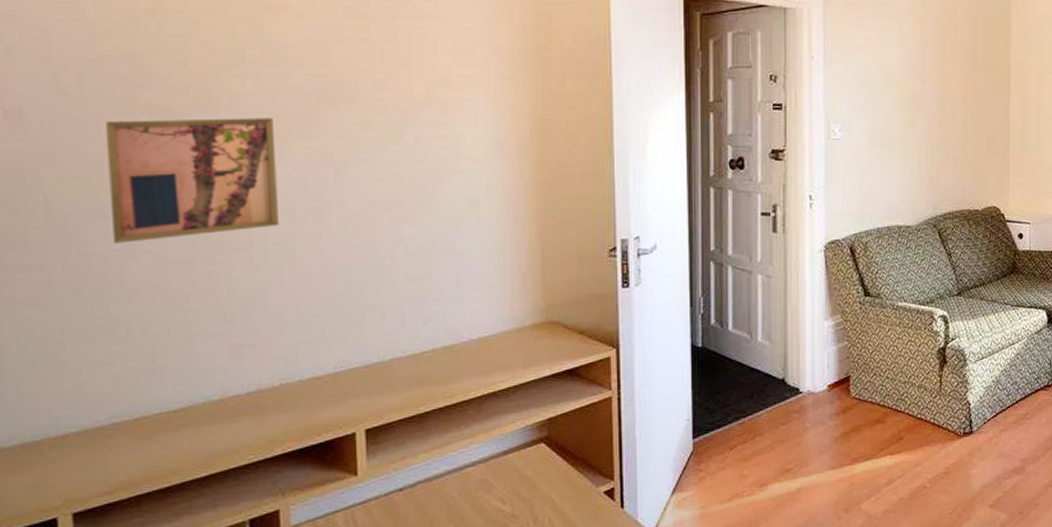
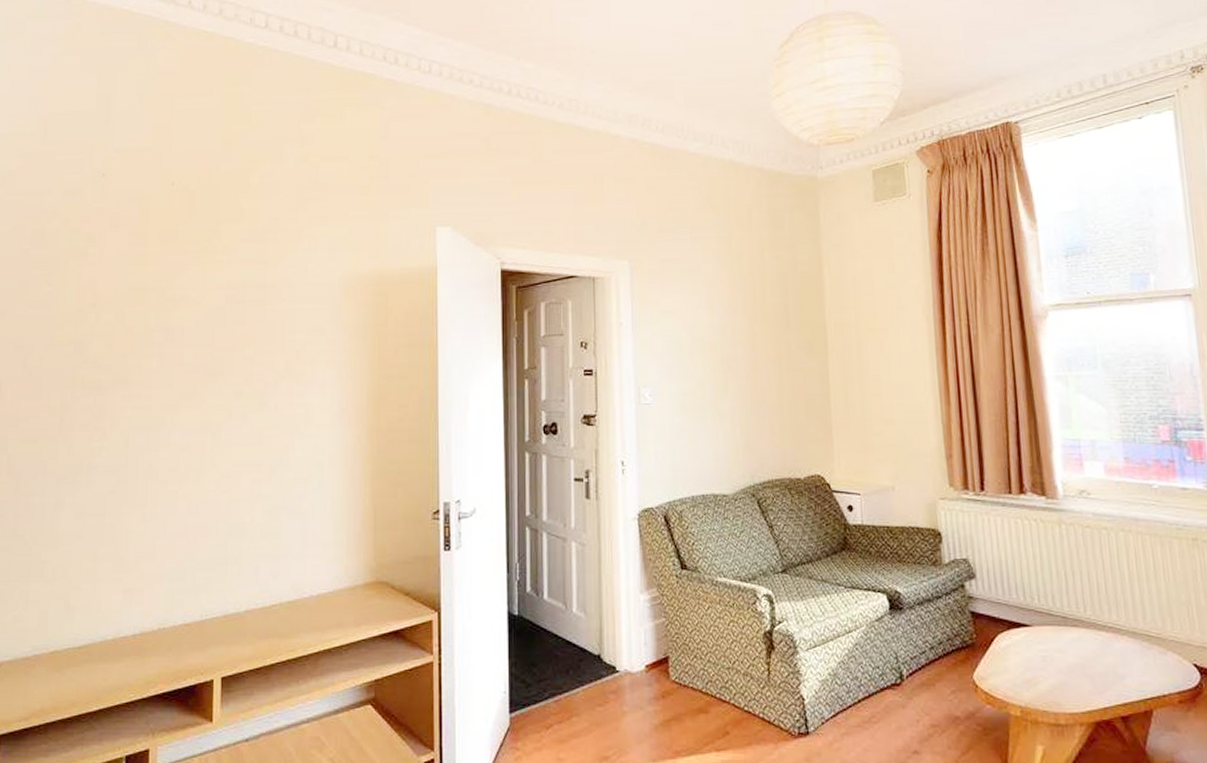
wall art: present [105,118,278,243] -> none [50,390,170,497]

